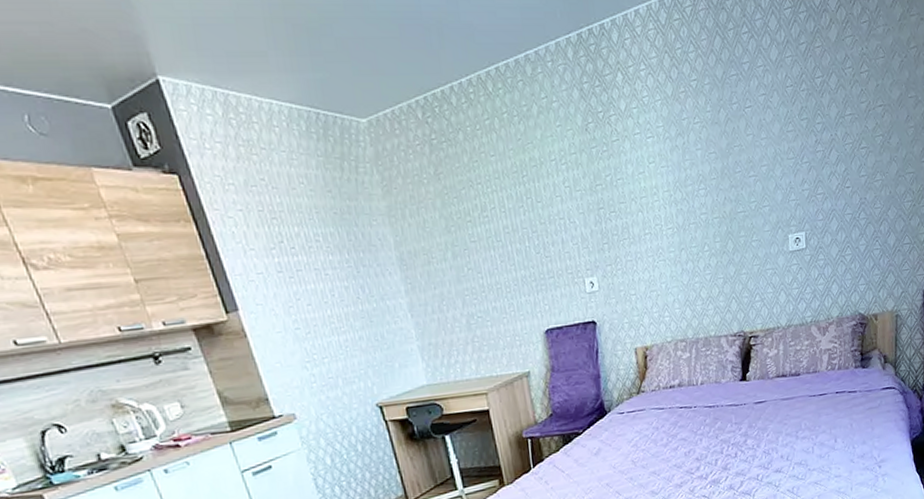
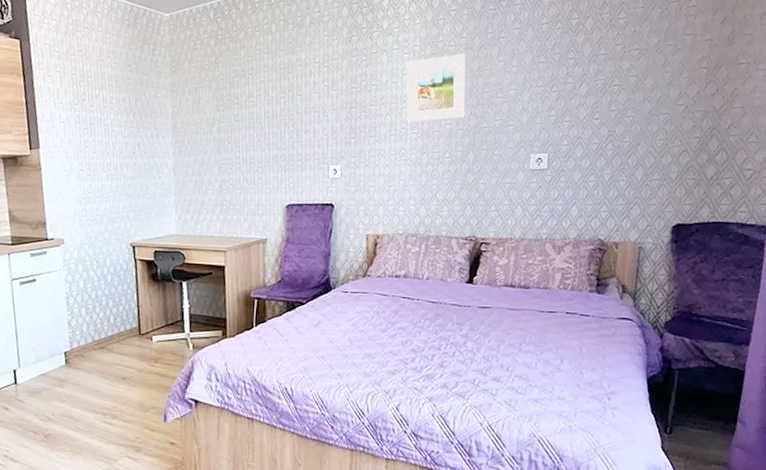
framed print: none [651,130,720,217] -> present [406,53,466,122]

